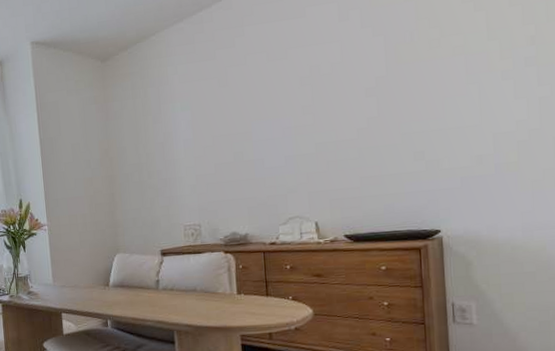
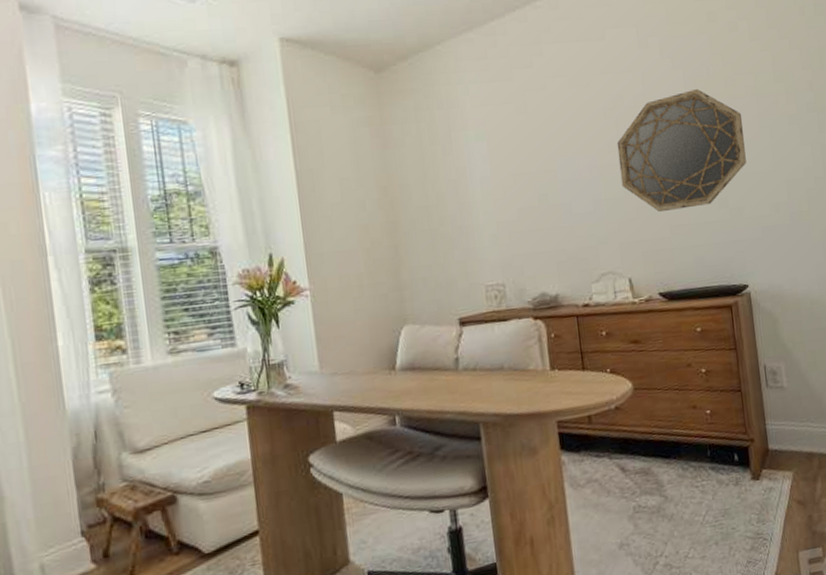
home mirror: none [311,52,448,166] -> present [616,88,746,213]

